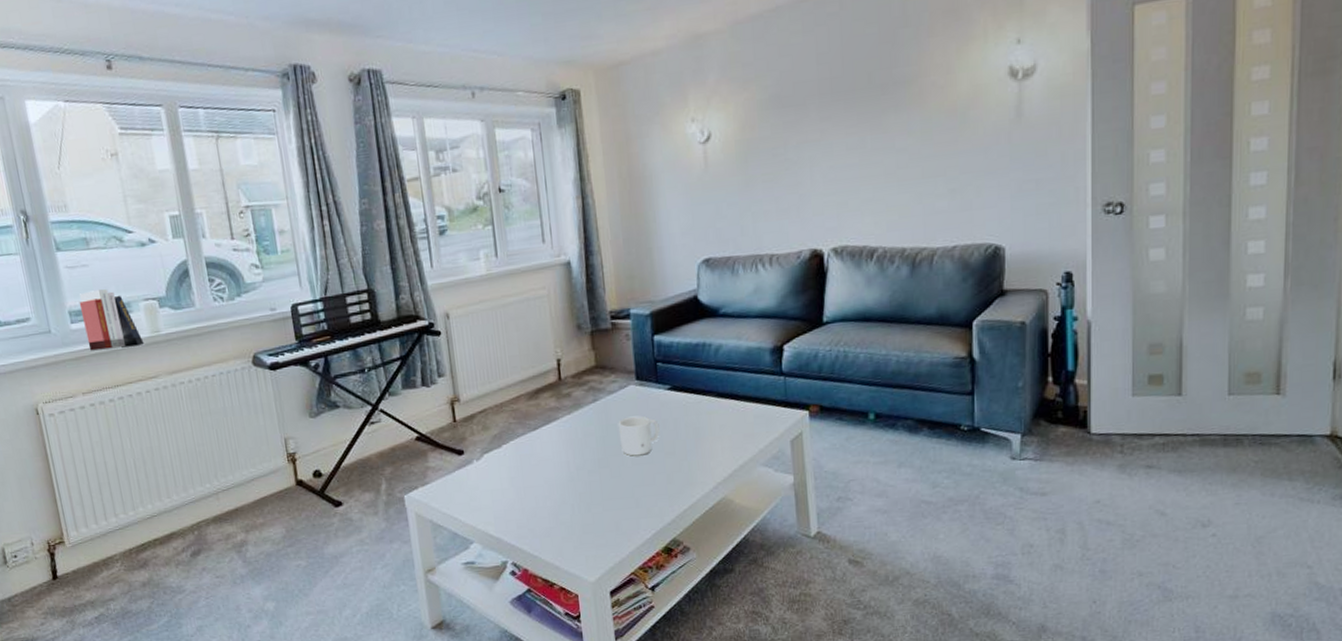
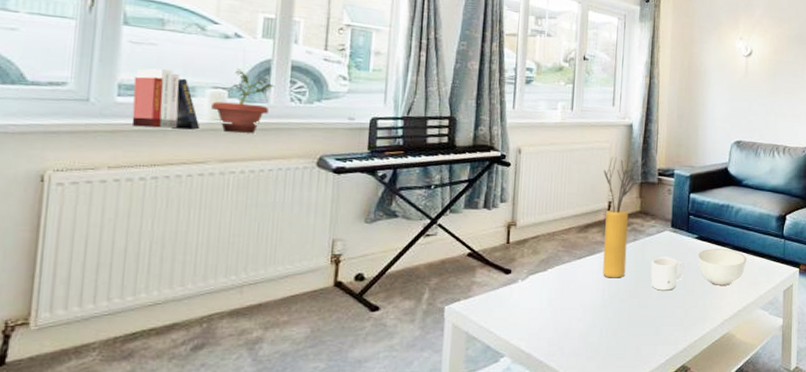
potted plant: none [147,275,197,344] -> present [211,68,275,134]
vase: none [545,299,592,448] -> present [603,154,645,278]
bowl: none [673,398,737,443] -> present [698,249,747,285]

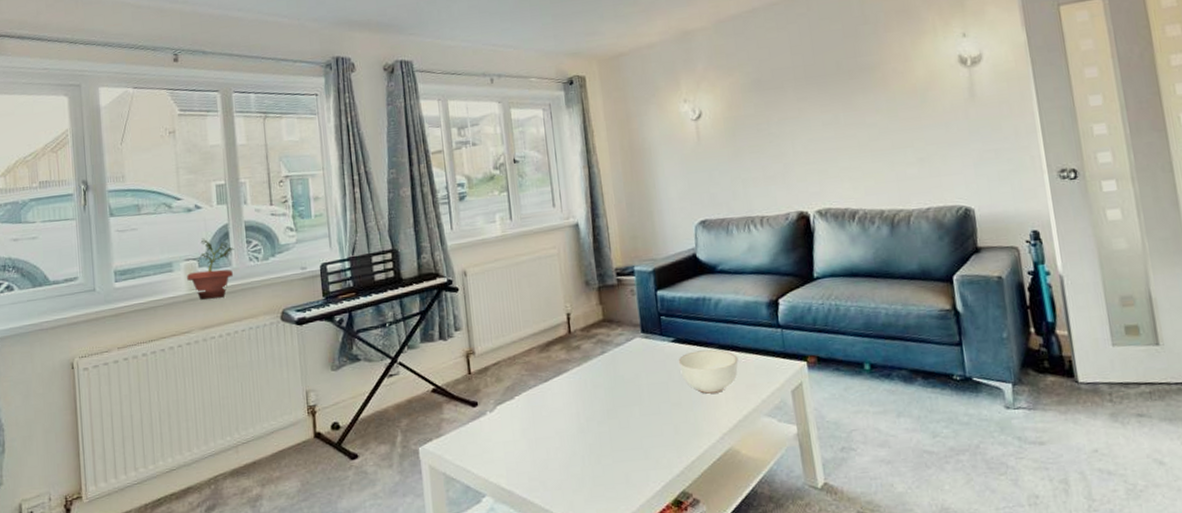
books: present [131,69,200,130] -> none [125,250,181,308]
vase: present [603,154,645,278] -> none [556,257,599,399]
mug: present [651,257,685,291] -> none [625,367,666,407]

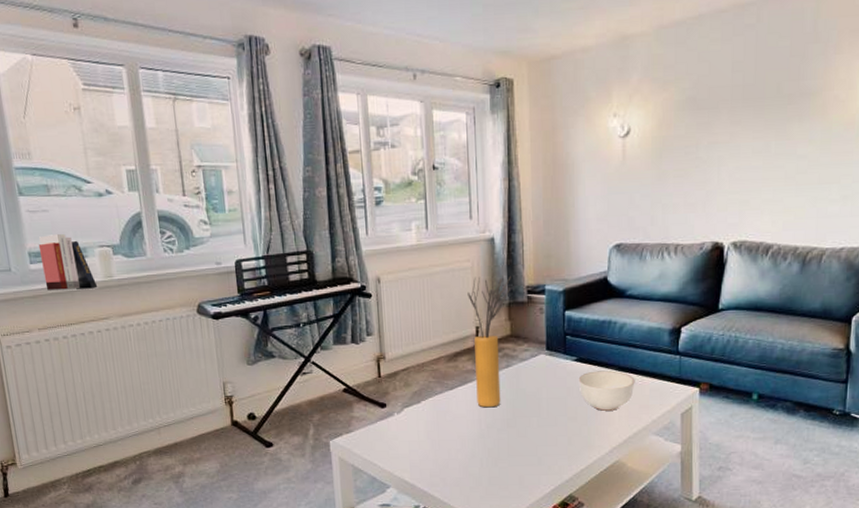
books: none [125,250,181,308] -> present [38,234,98,290]
potted plant: present [187,238,234,301] -> none [102,225,148,289]
vase: none [556,257,599,399] -> present [467,272,511,408]

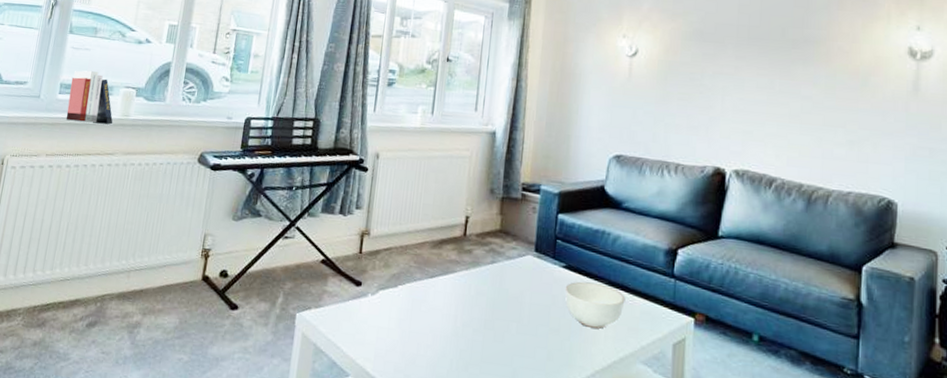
vase: present [467,272,511,408] -> none [456,164,508,304]

